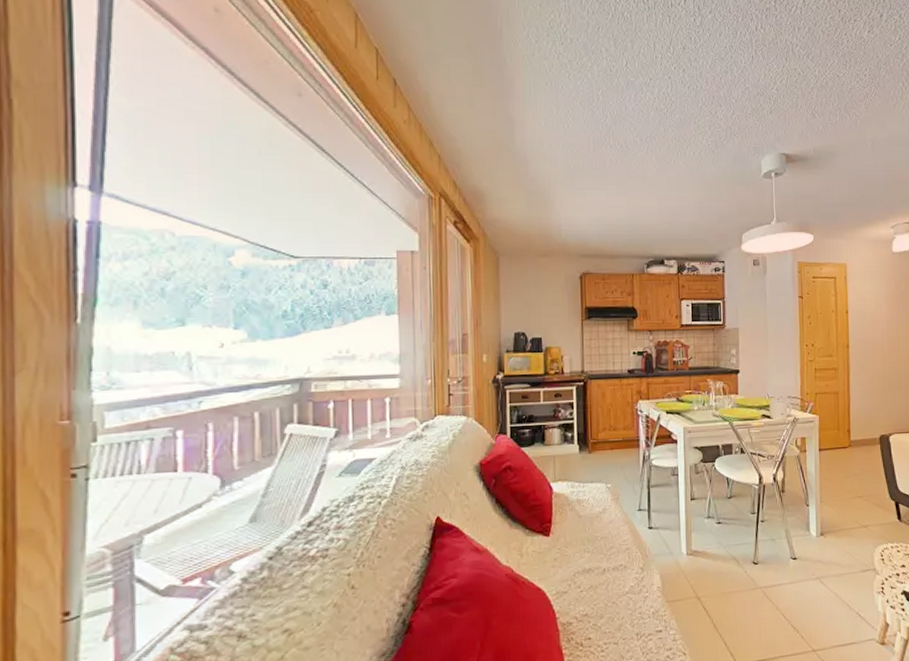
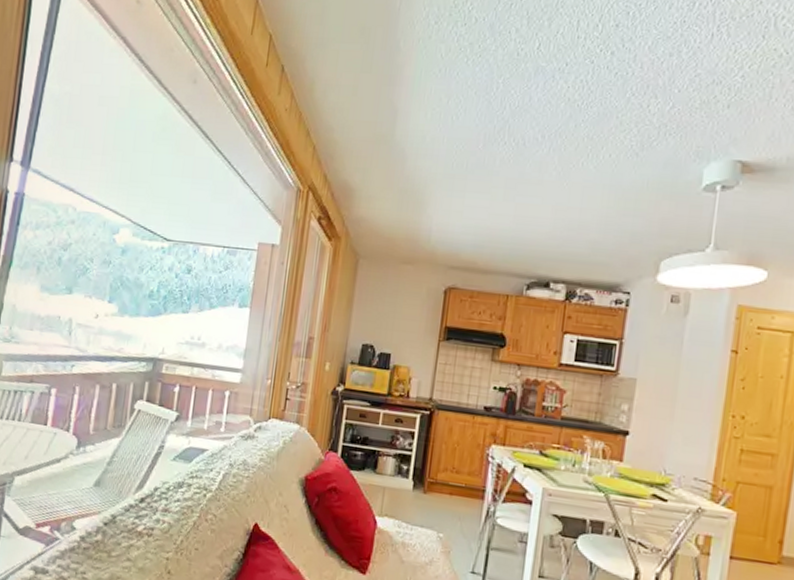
mug: present [769,400,792,421] -> none [662,478,698,507]

